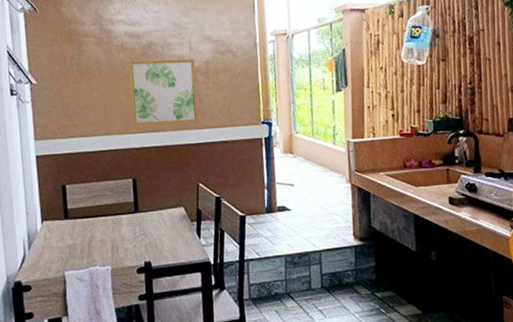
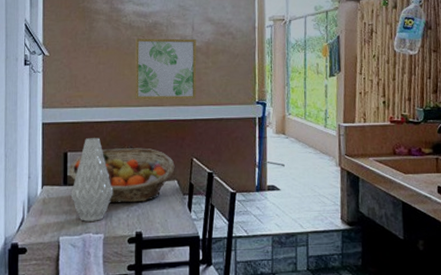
fruit basket: none [68,176,181,235] -> present [68,148,175,204]
vase: none [72,168,118,255] -> present [70,138,114,222]

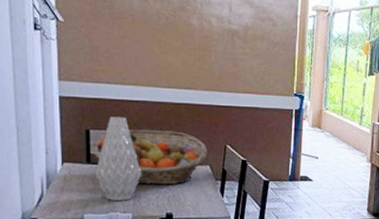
wall art: present [135,38,197,100] -> none [165,13,234,86]

